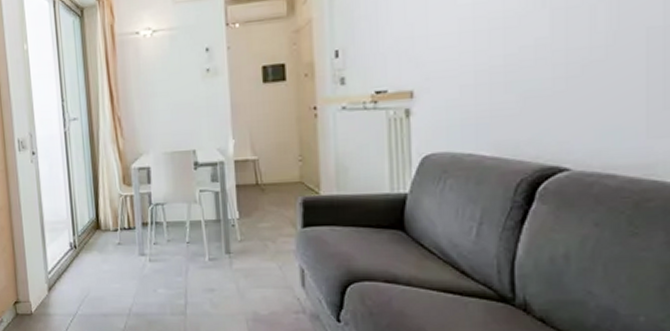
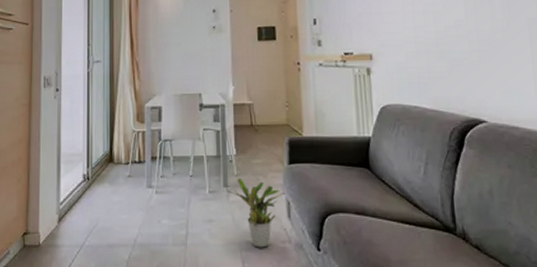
potted plant: none [229,243,299,319] -> present [227,178,286,248]

